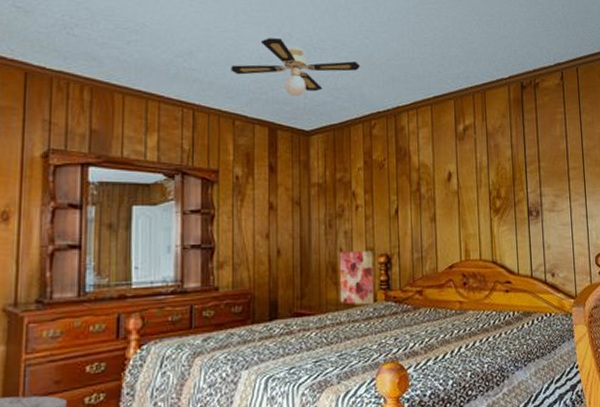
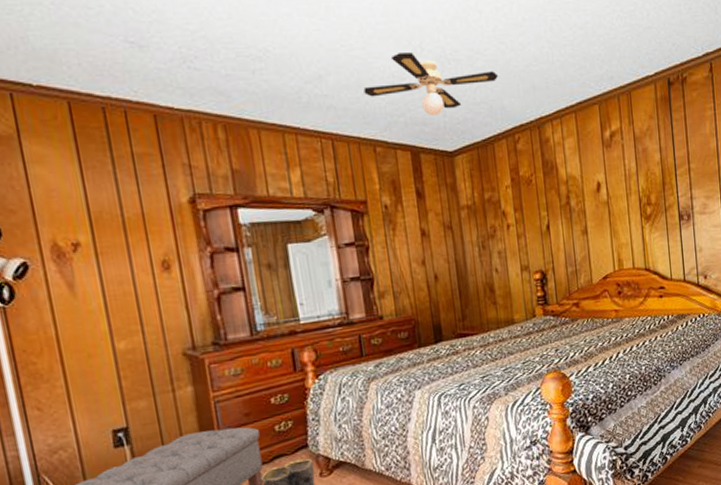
wall art: present [339,251,374,305] -> none [495,268,533,322]

